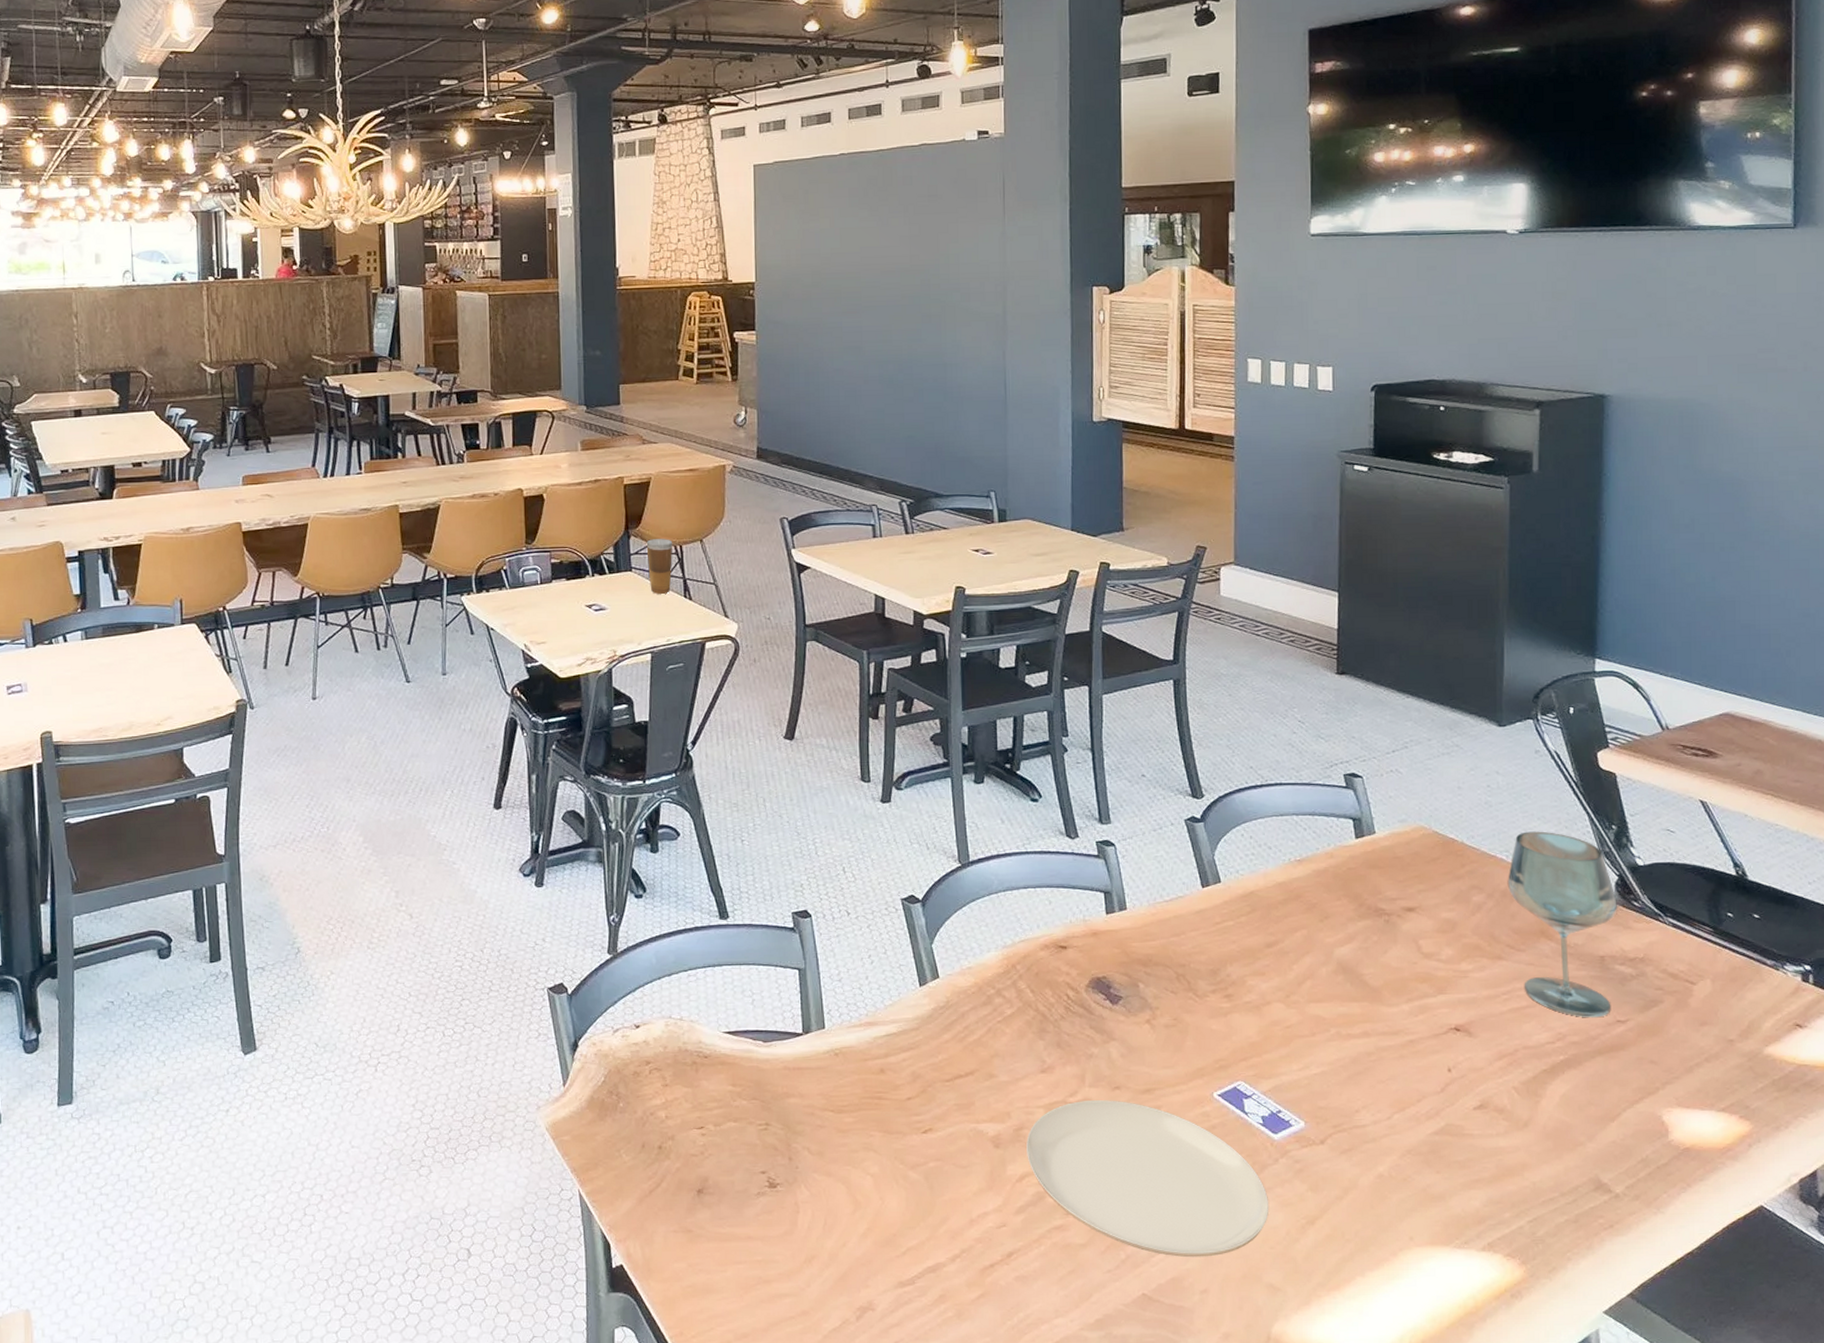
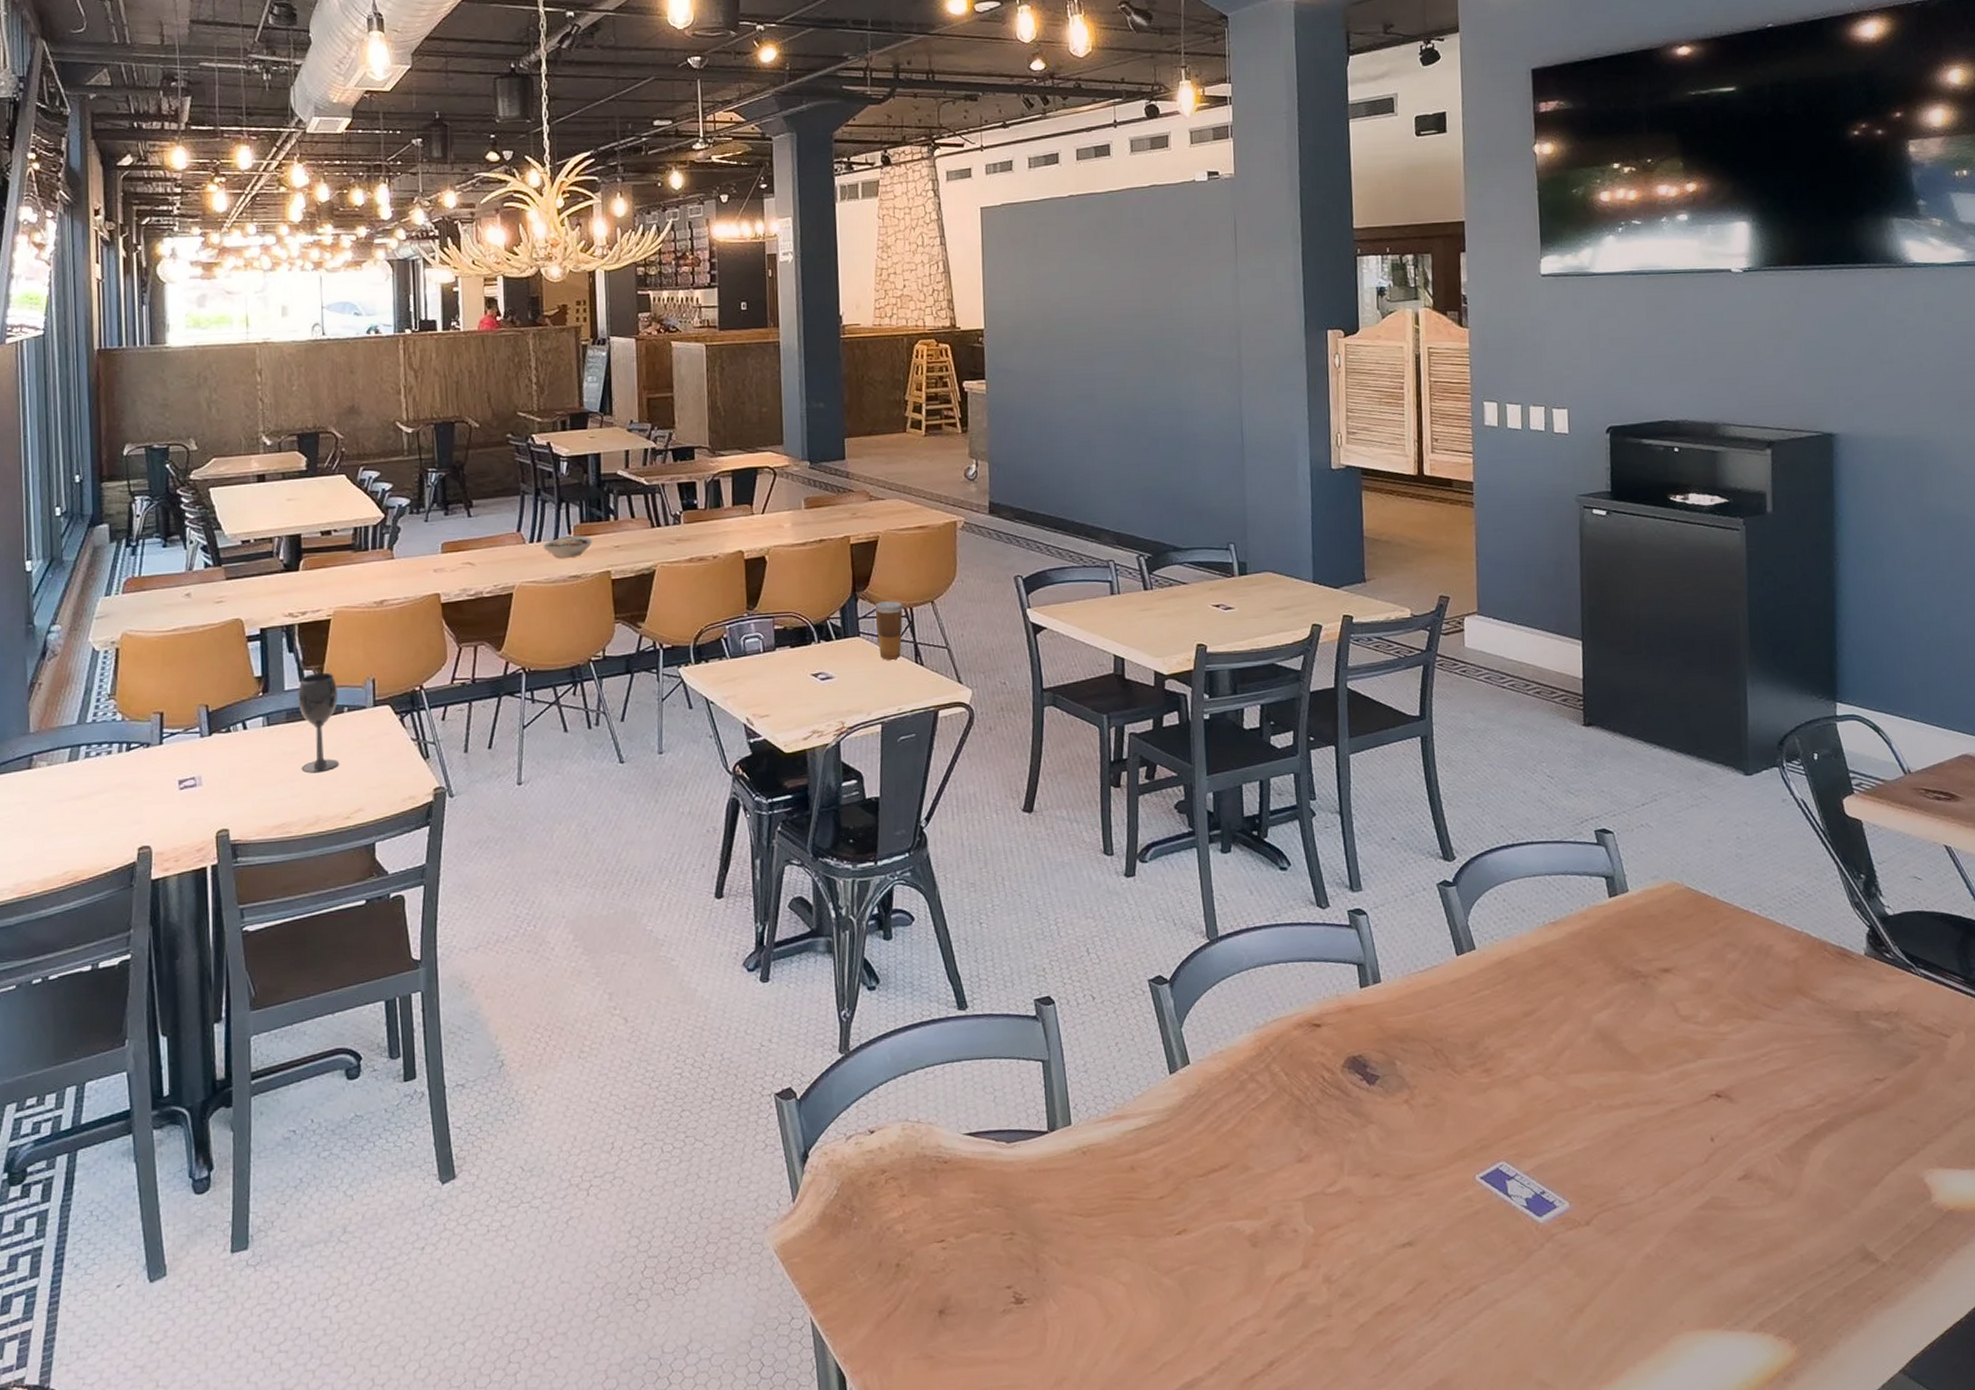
wine glass: none [113,592,150,683] -> present [298,672,339,773]
salad: none [336,472,382,493] -> present [543,536,593,559]
plate: present [1026,1100,1270,1258] -> none [1285,1188,1537,1357]
wine glass: present [1507,831,1617,1018] -> none [1760,883,1870,1078]

